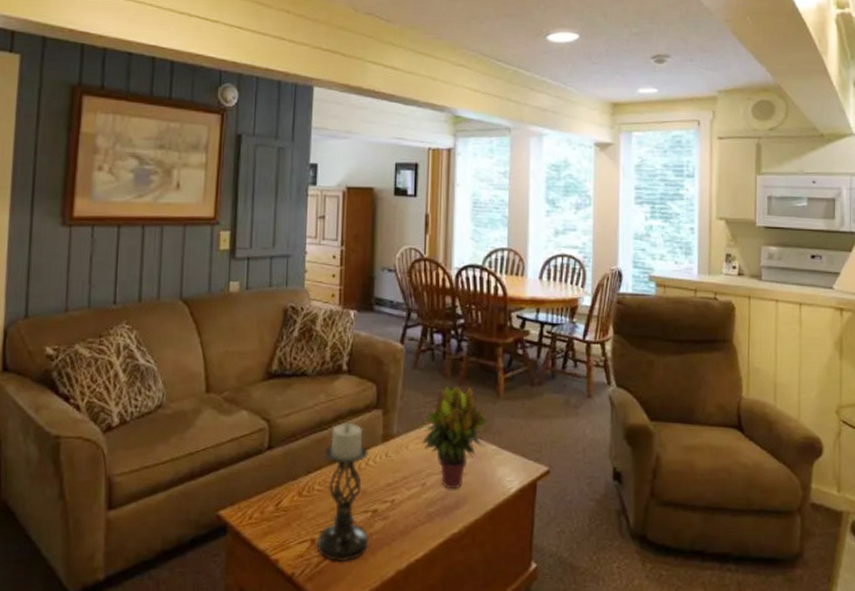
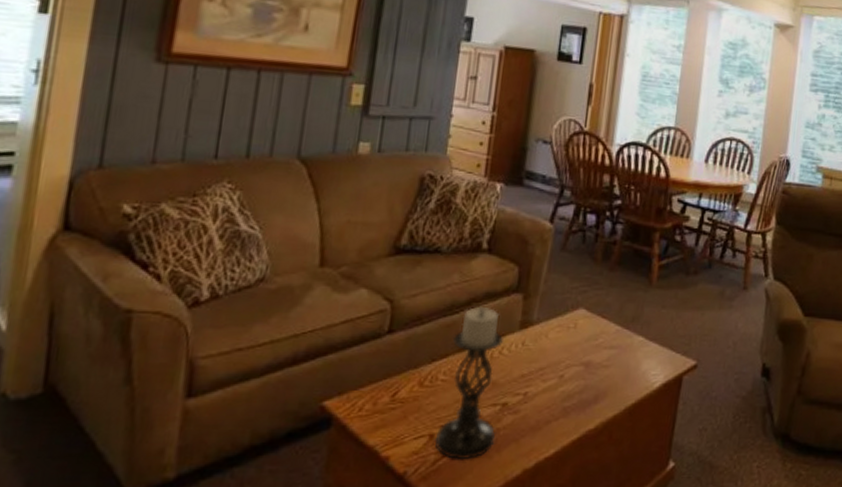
potted plant: present [421,385,487,490] -> none [562,270,638,383]

